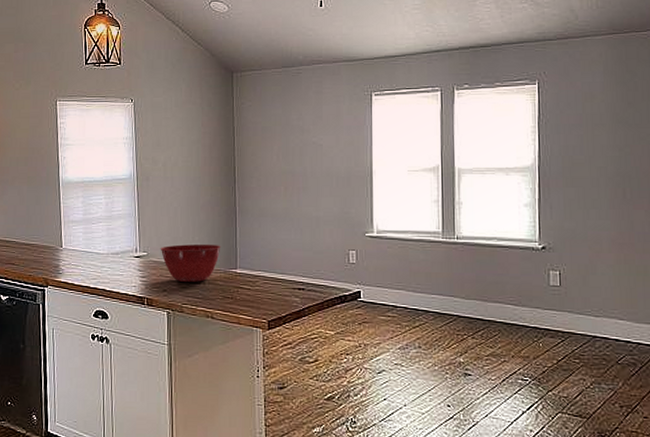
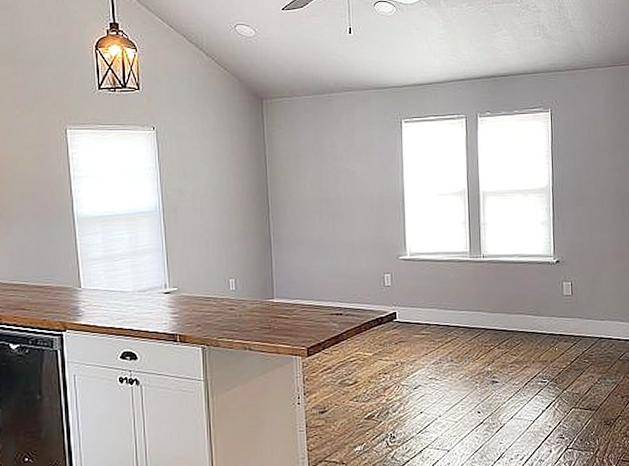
mixing bowl: present [160,244,221,282] -> none [191,276,257,315]

